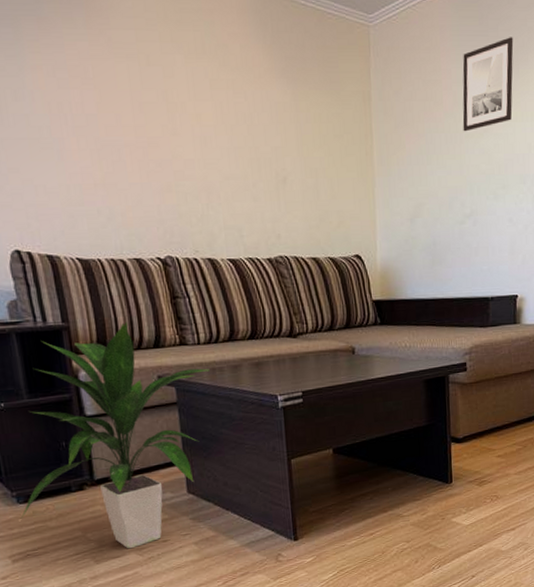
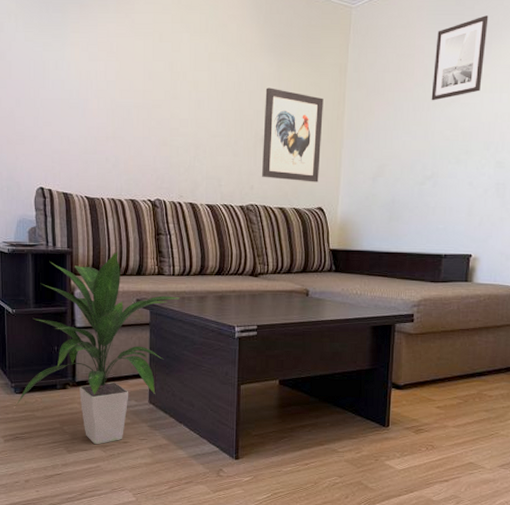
wall art: none [282,120,353,227] -> present [262,87,324,182]

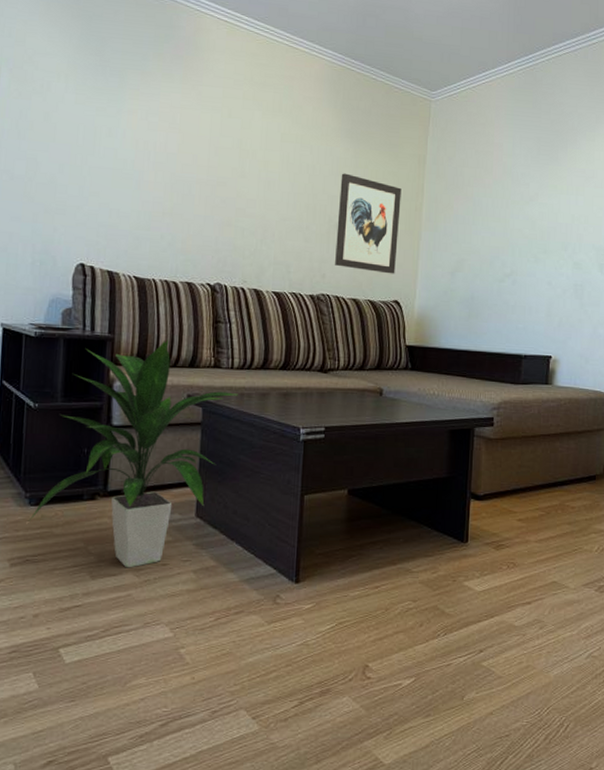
wall art: present [431,15,489,101] -> none [510,120,564,199]

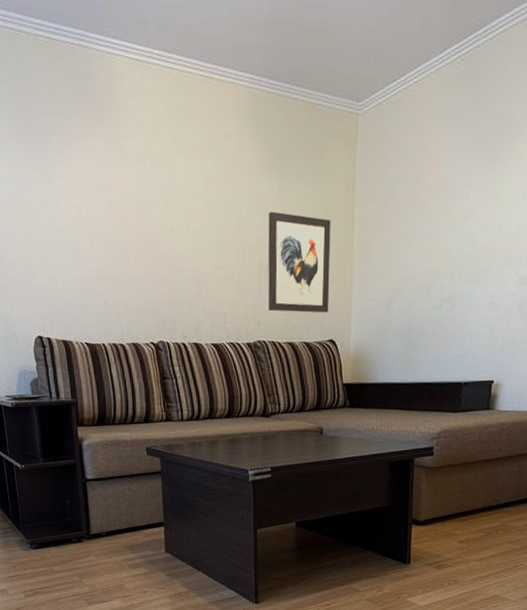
indoor plant: present [28,339,238,568] -> none [32,398,190,596]

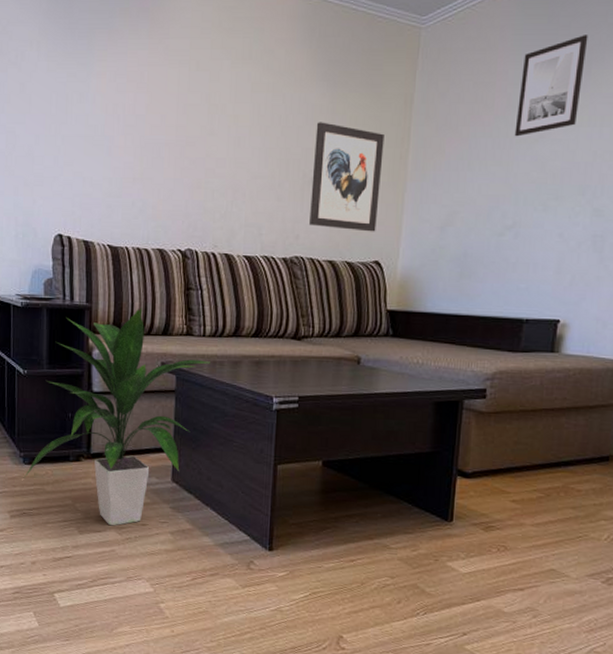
indoor plant: none [32,398,190,596] -> present [23,307,210,526]
wall art: none [447,112,510,215] -> present [514,35,588,137]

